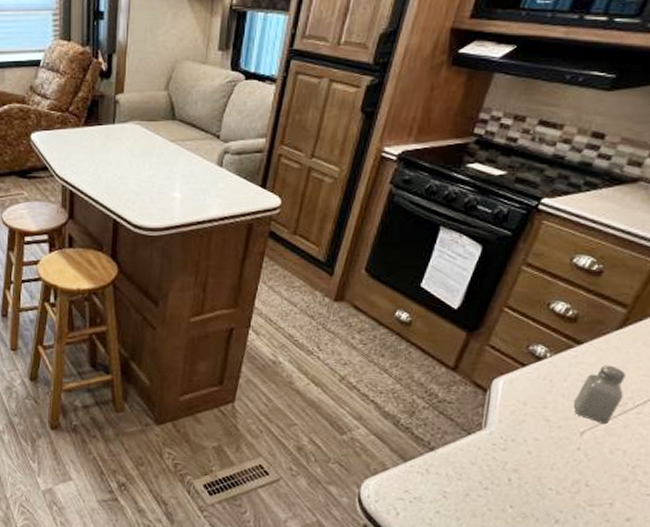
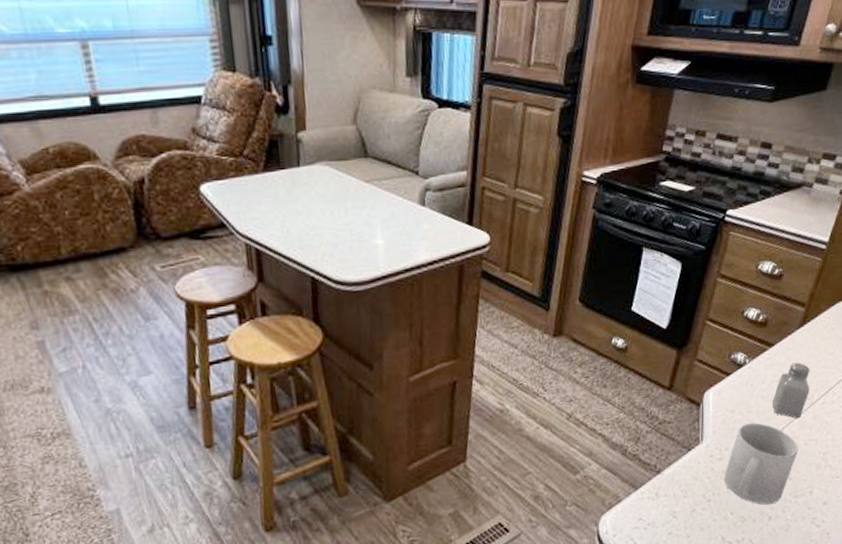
mug: none [506,419,602,507] -> present [724,422,799,505]

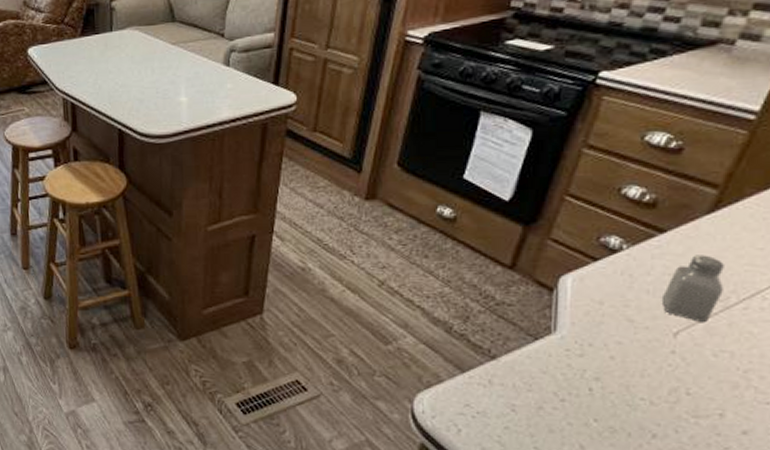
mug: present [724,422,799,505] -> none [585,319,703,419]

